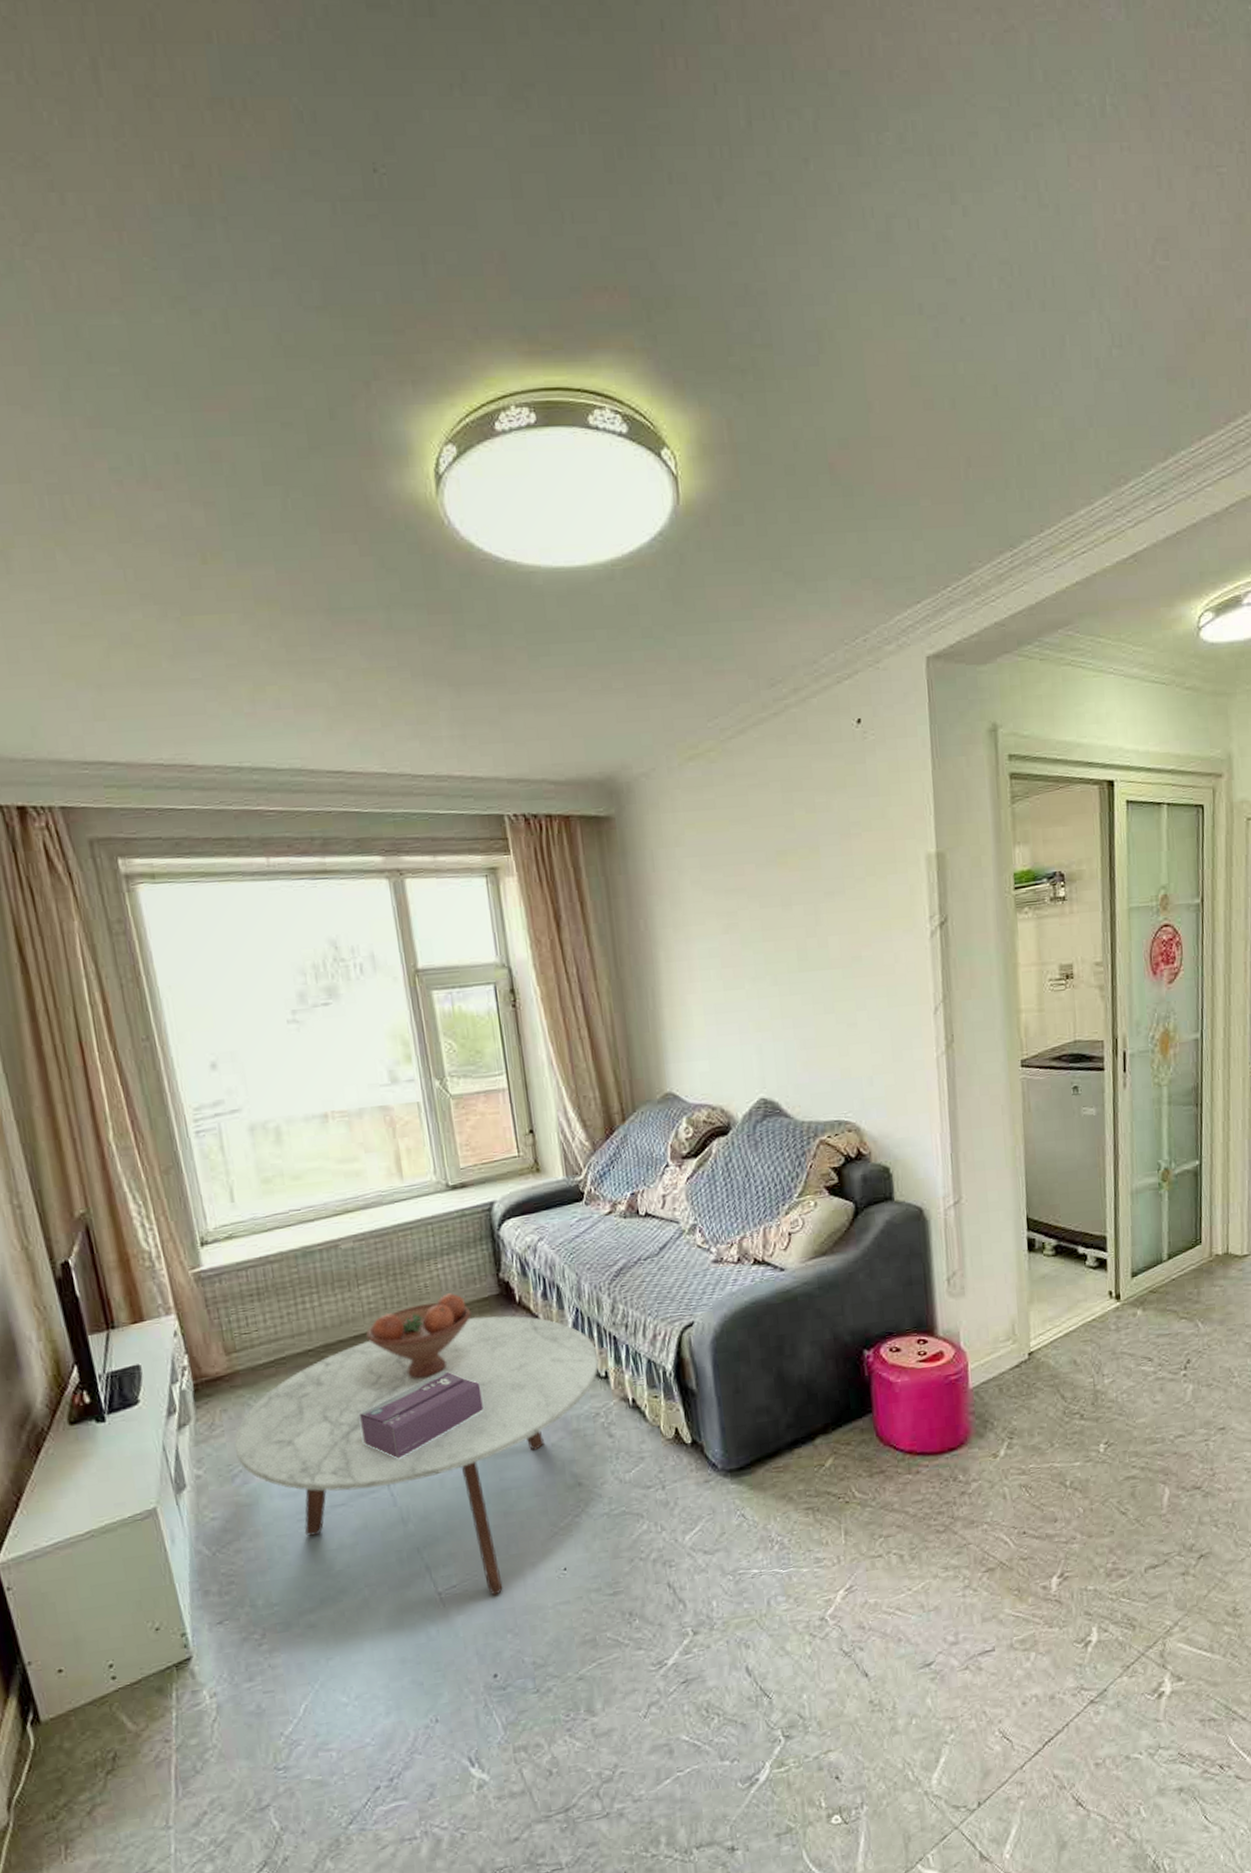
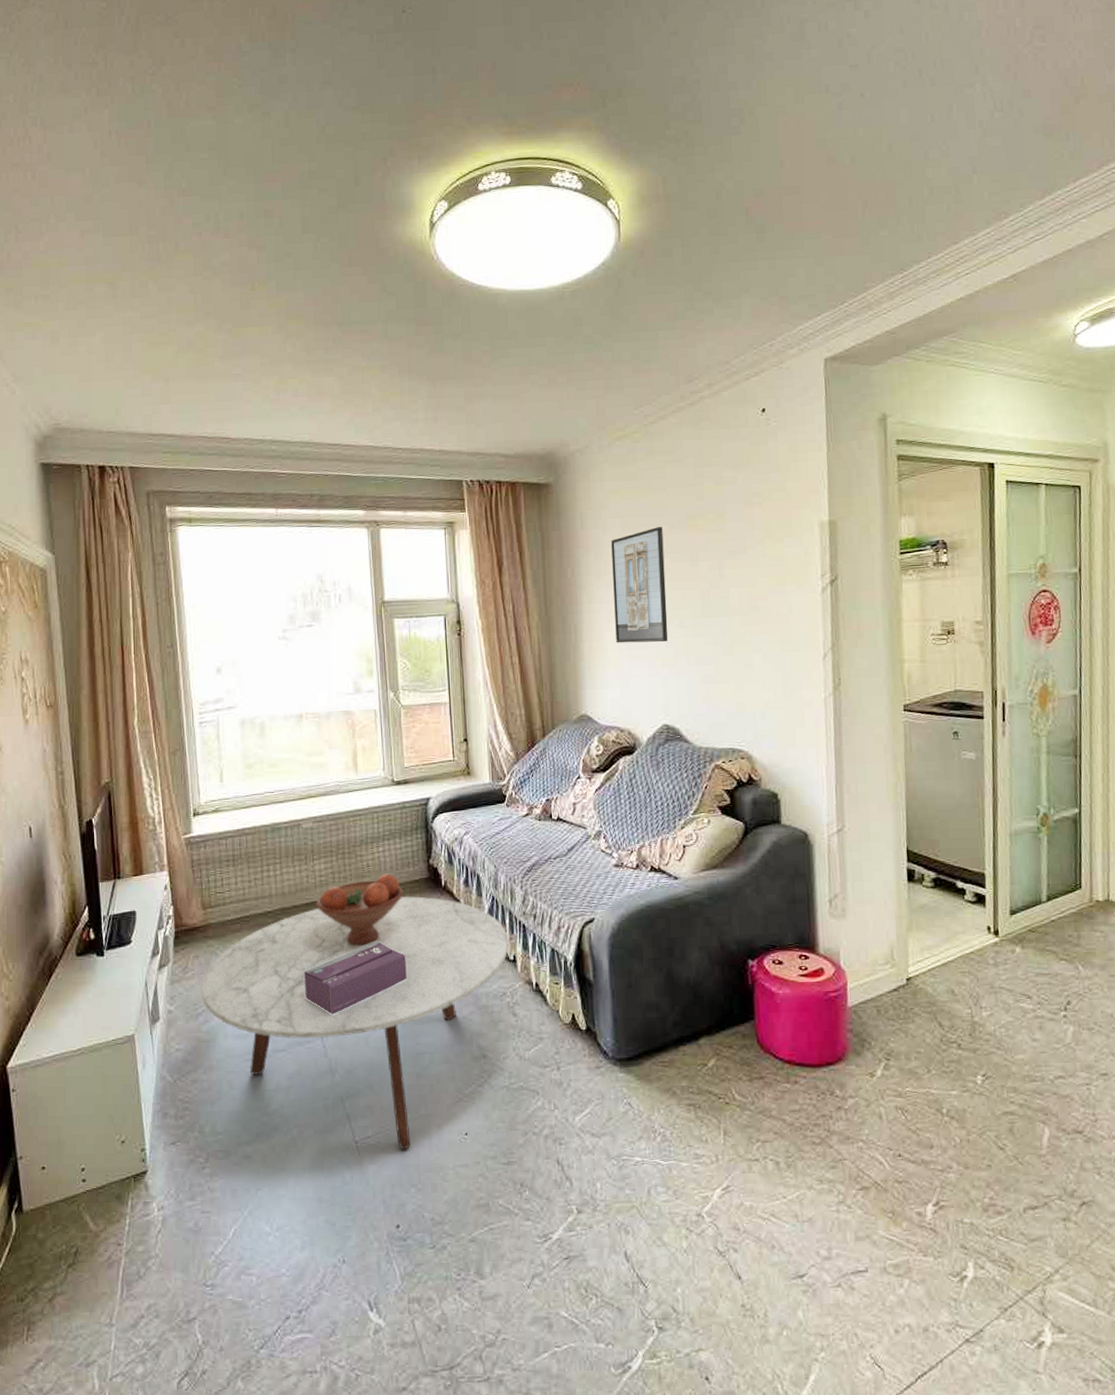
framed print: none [689,866,761,1007] -> present [611,527,669,643]

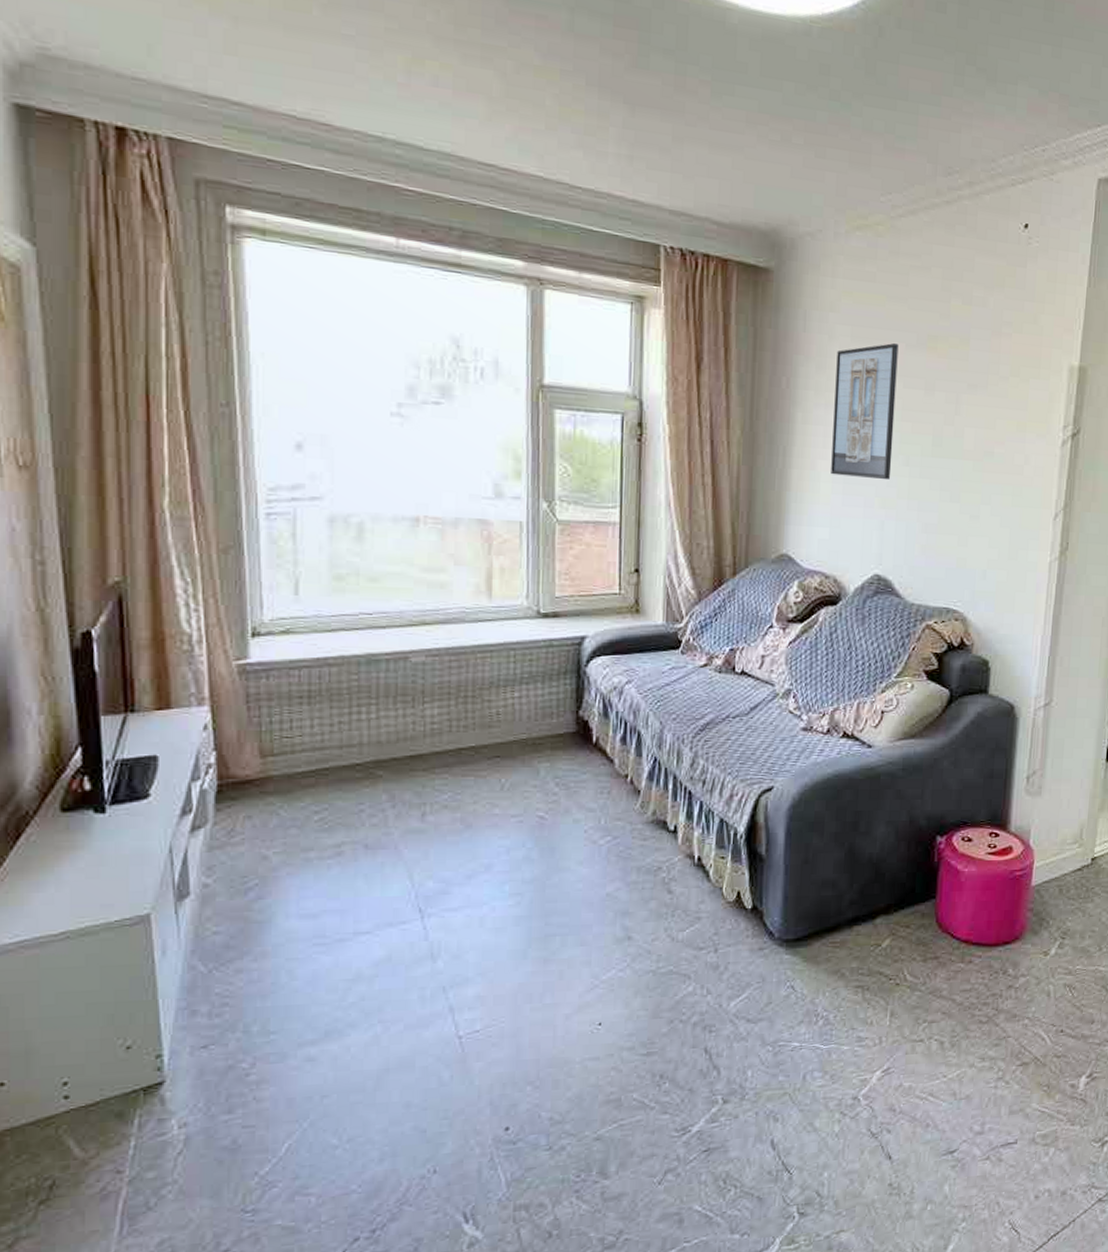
coffee table: present [202,896,509,1150] -> none [255,753,670,1045]
tissue box: present [303,940,407,1015] -> none [401,803,540,891]
fruit bowl: present [316,873,404,946] -> none [424,724,543,809]

